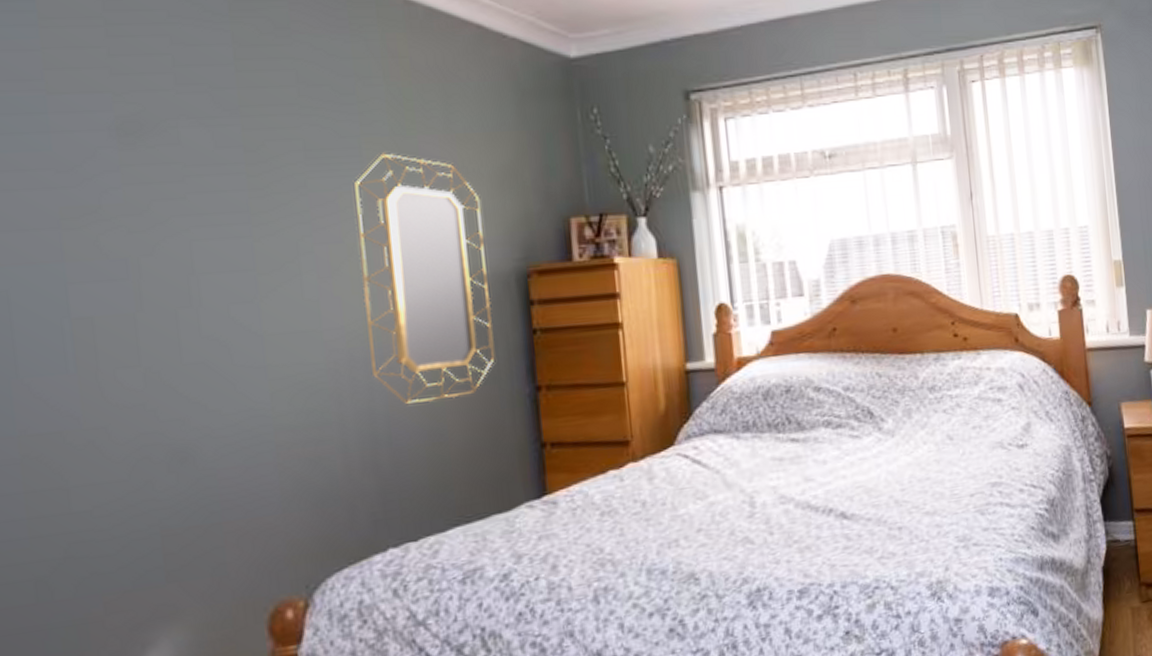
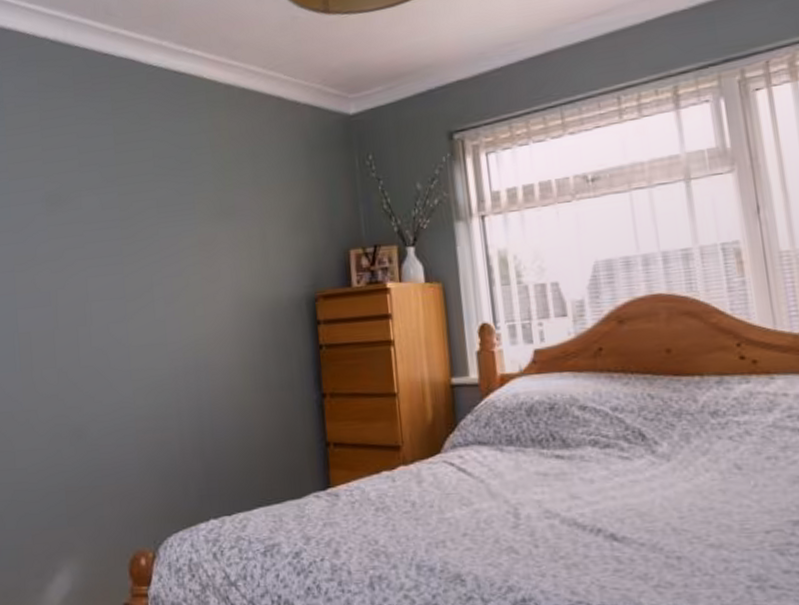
home mirror: present [353,153,496,405] -> none [189,205,290,405]

